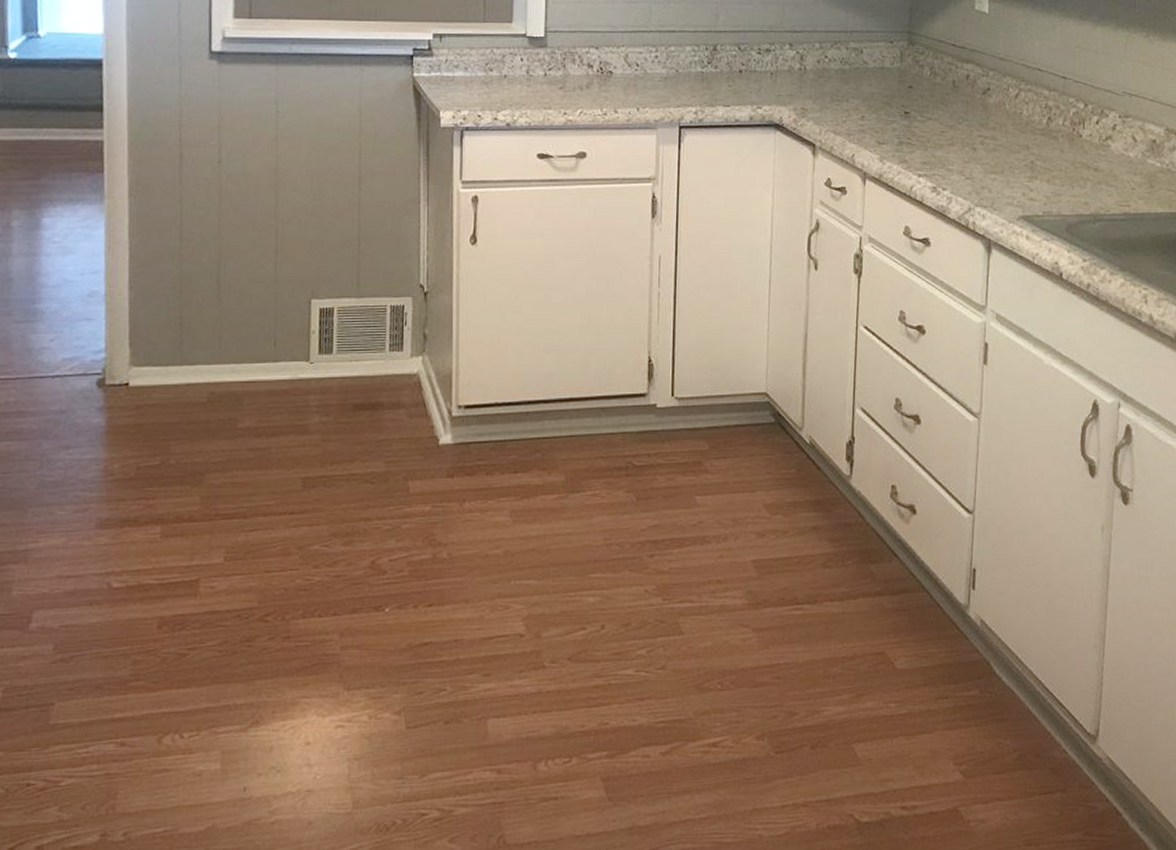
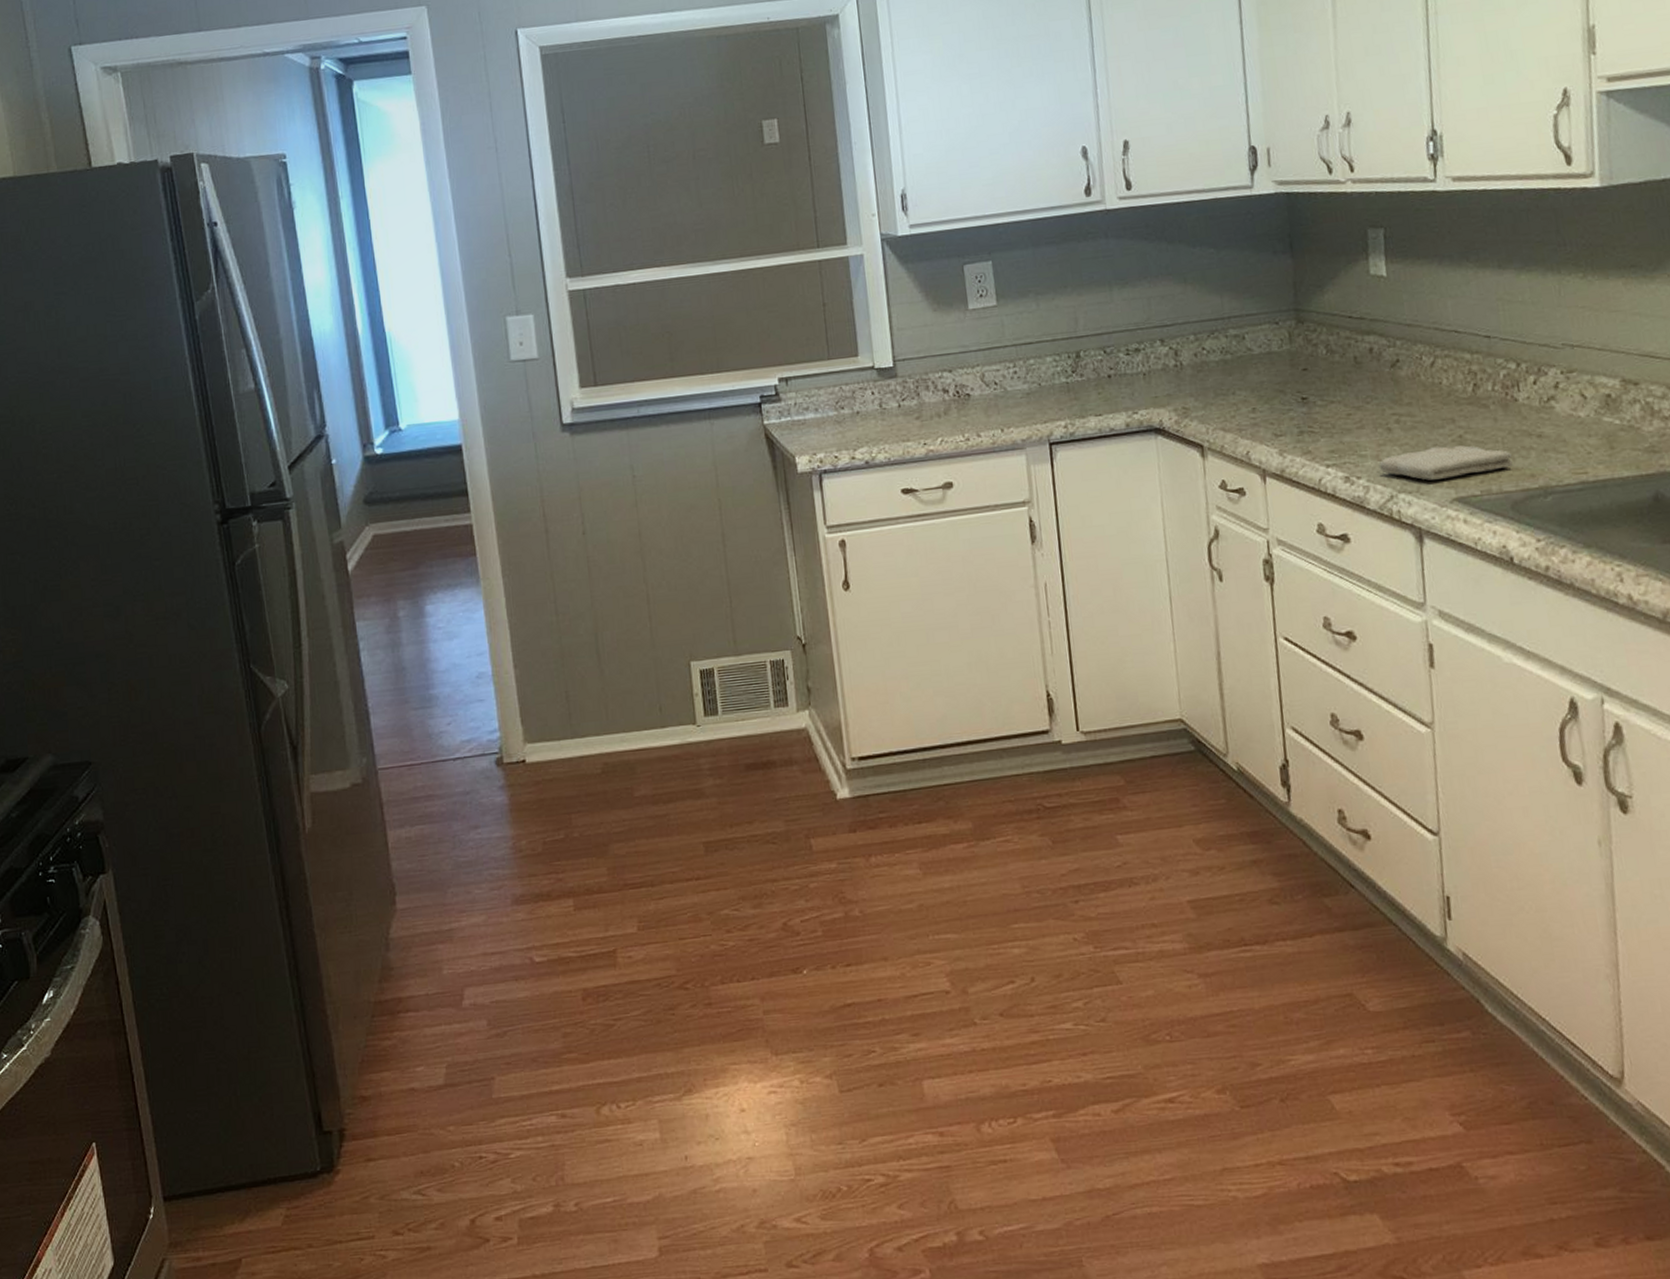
washcloth: none [962,169,1071,198] -> present [1378,445,1513,481]

